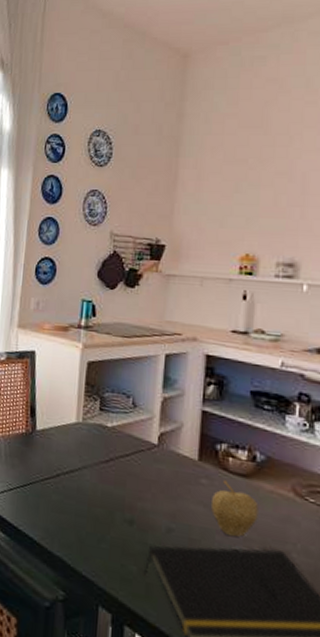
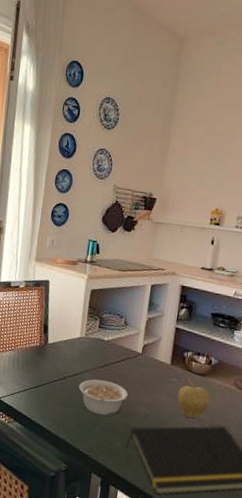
legume: none [76,478,143,529] -> present [78,379,128,416]

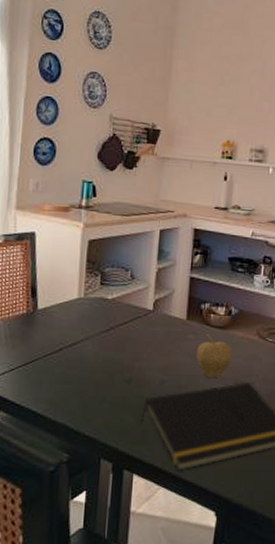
legume: present [78,379,128,416] -> none [79,346,140,389]

